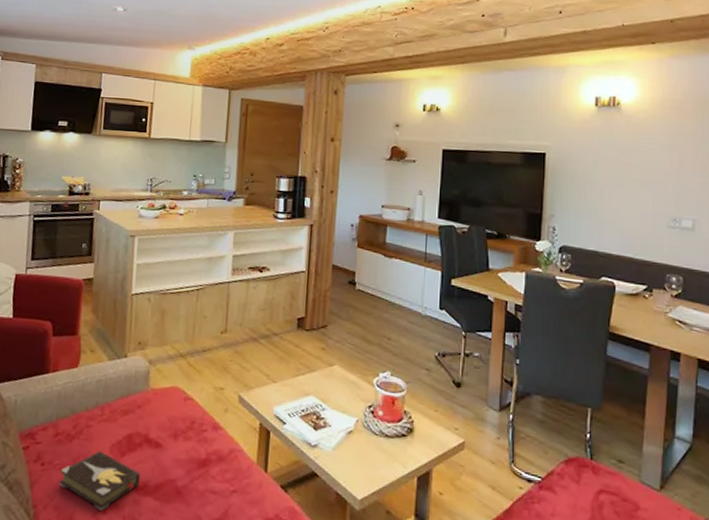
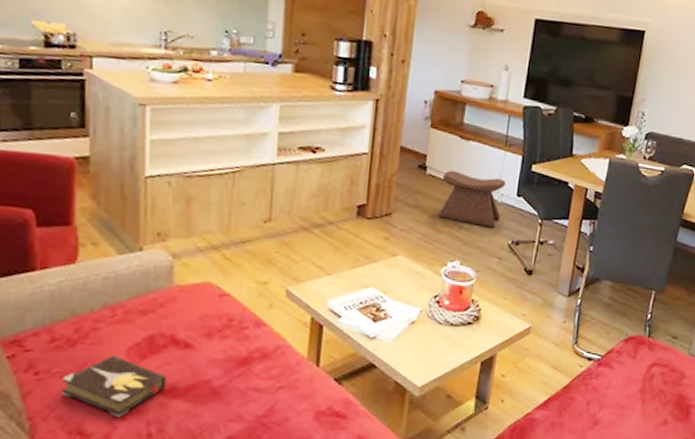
stool: none [367,285,429,340] -> present [437,170,507,228]

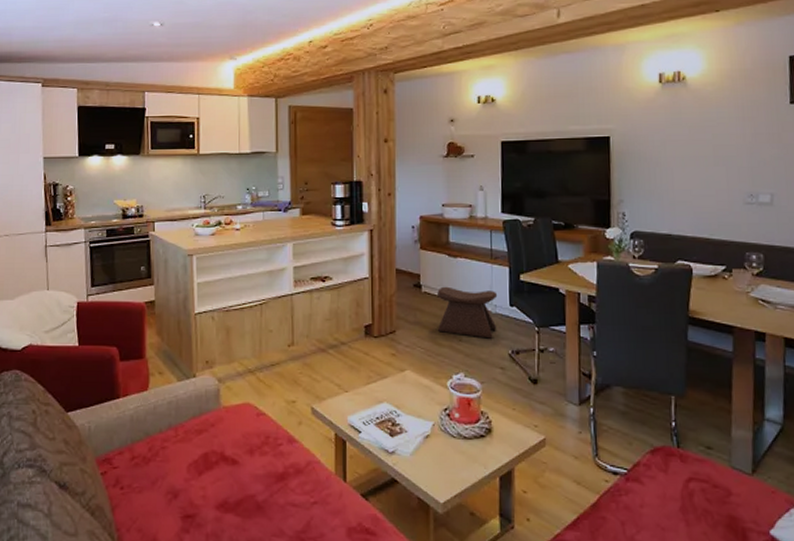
hardback book: present [62,355,167,417] -> none [140,471,220,530]

